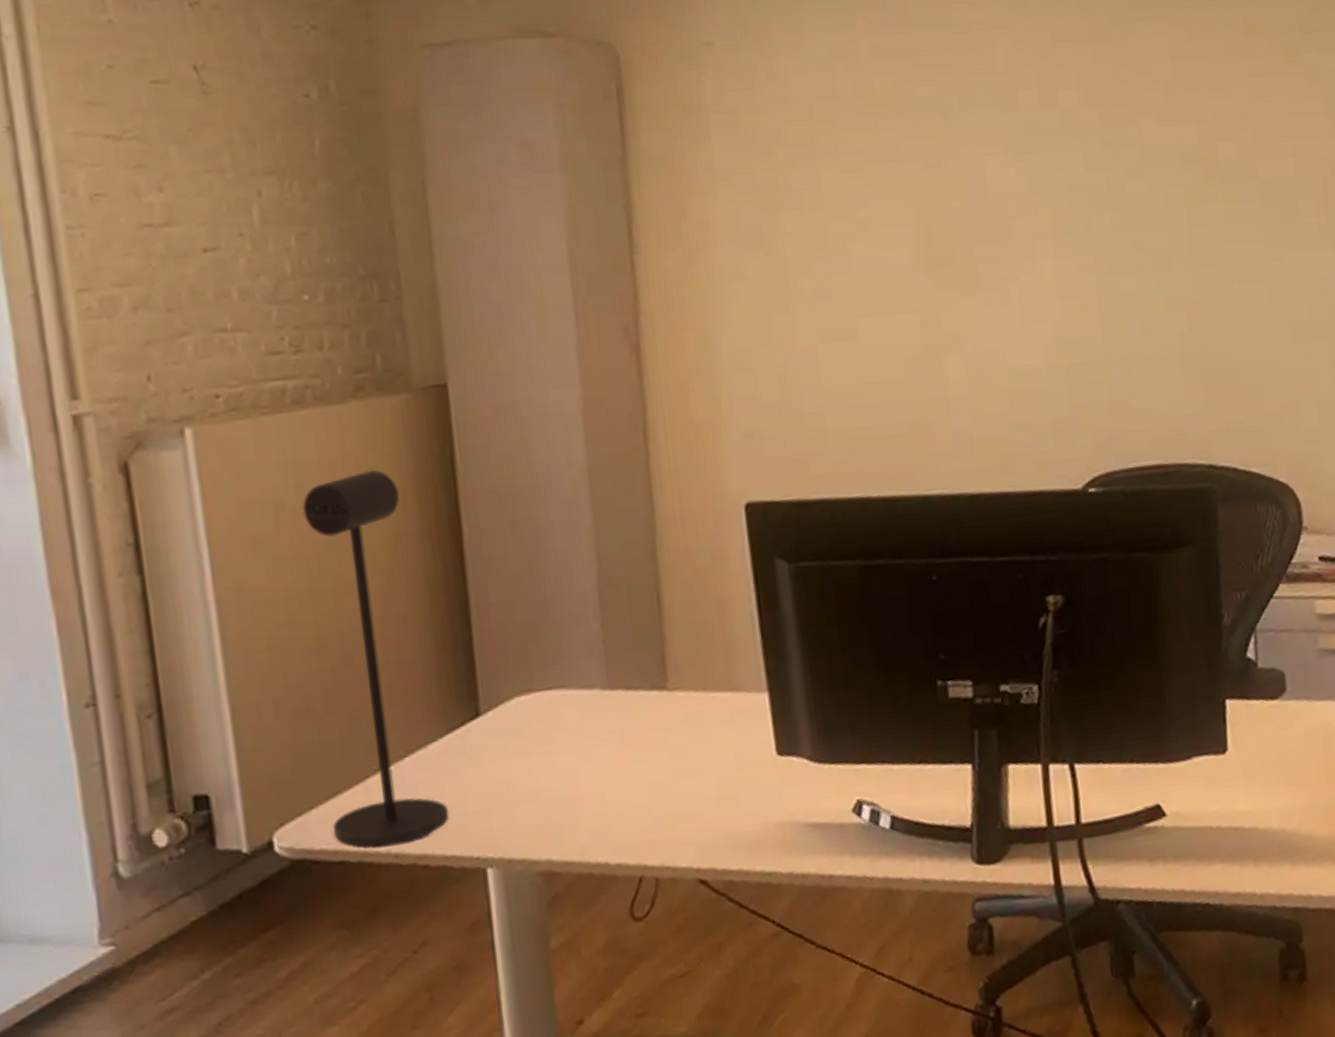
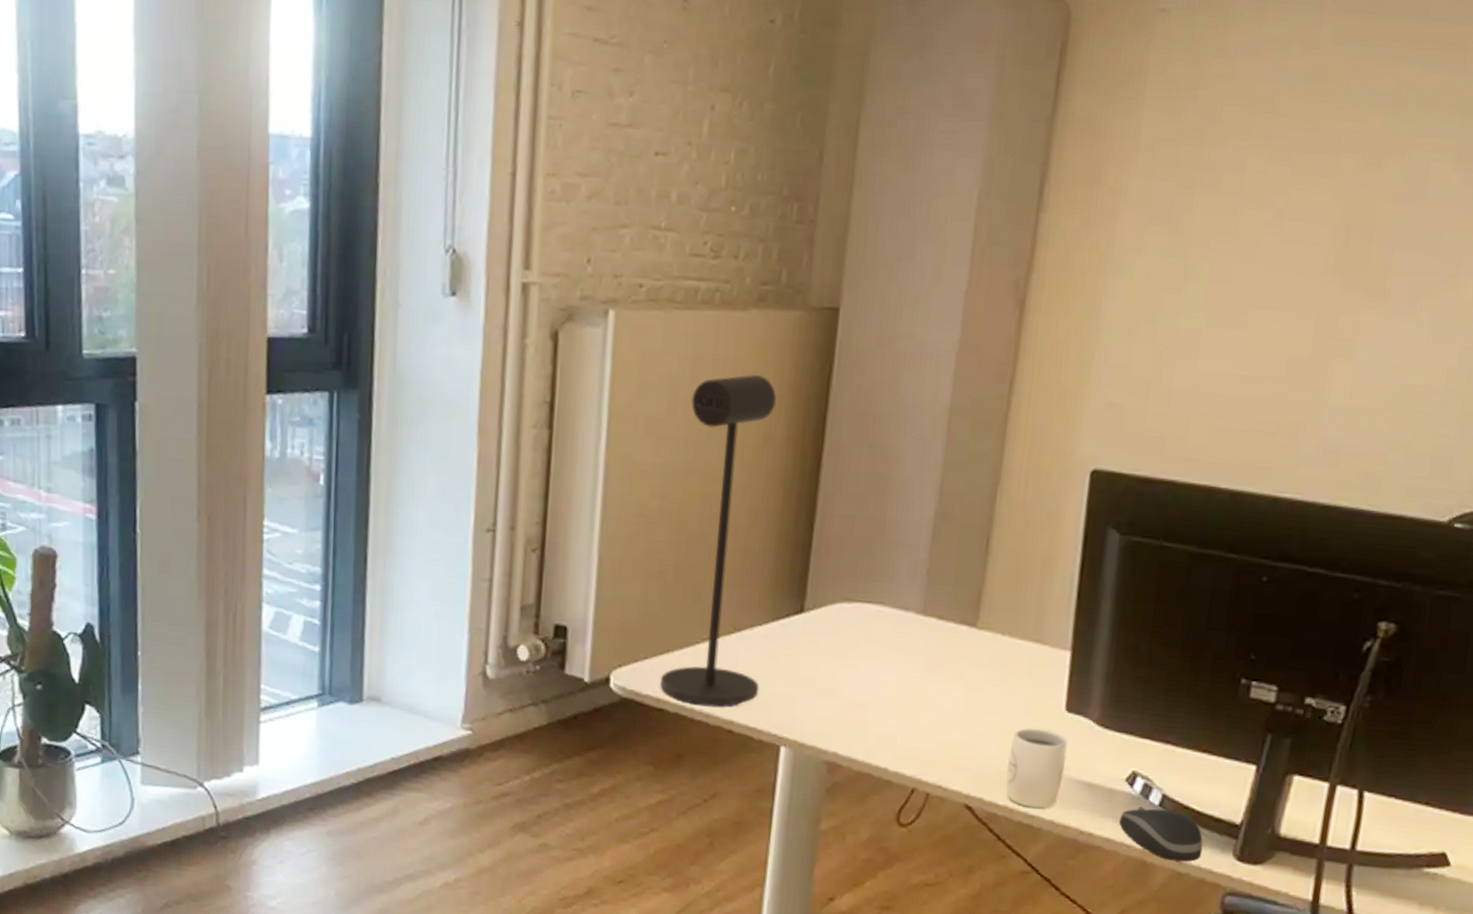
mug: none [730,779,791,865] -> present [1006,728,1068,808]
computer mouse: none [855,829,943,882] -> present [1118,807,1203,862]

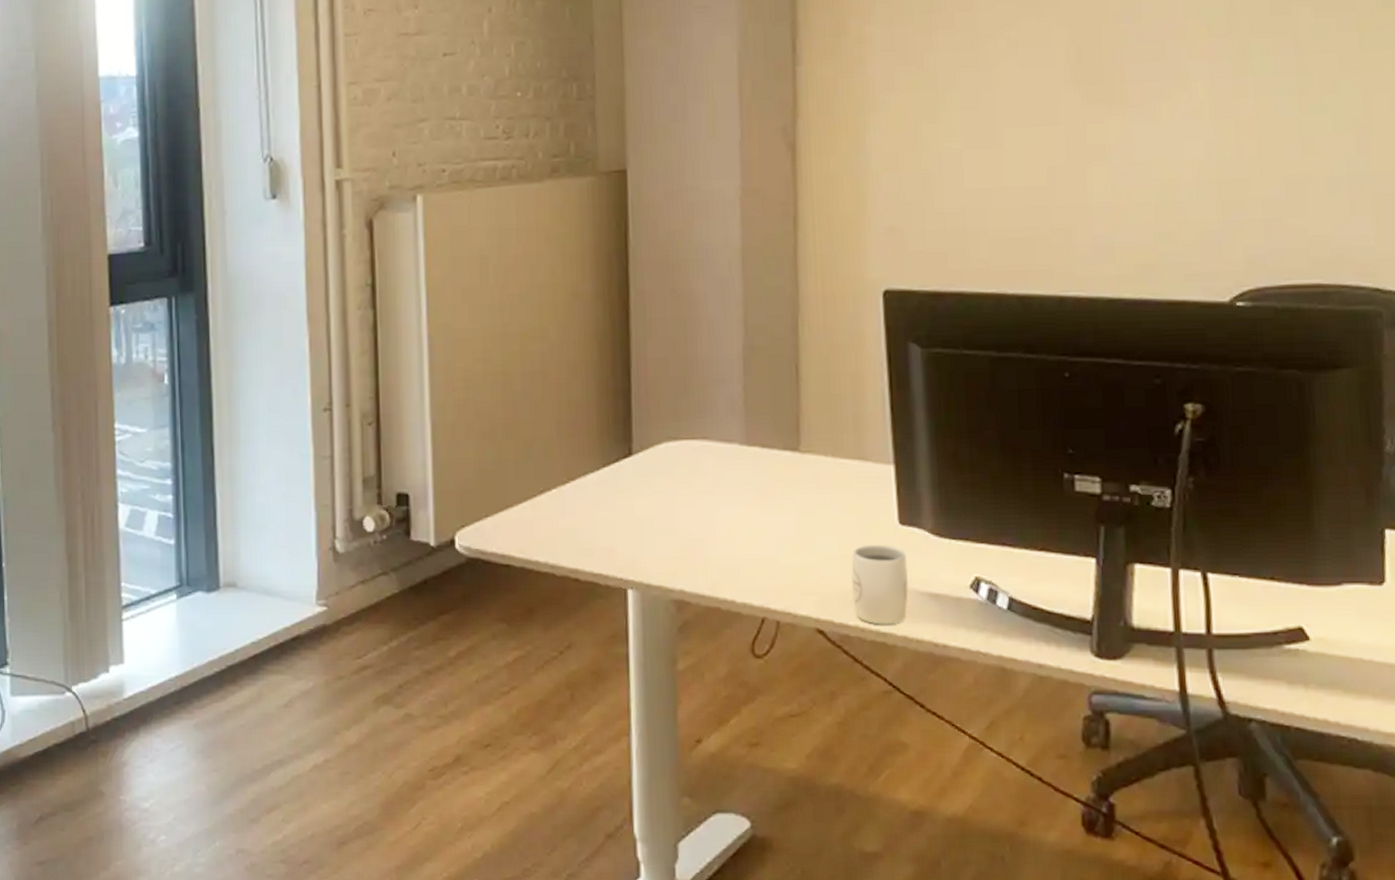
desk lamp: present [660,375,777,707] -> none [501,239,600,557]
computer mouse: present [1118,807,1203,862] -> none [971,613,1060,665]

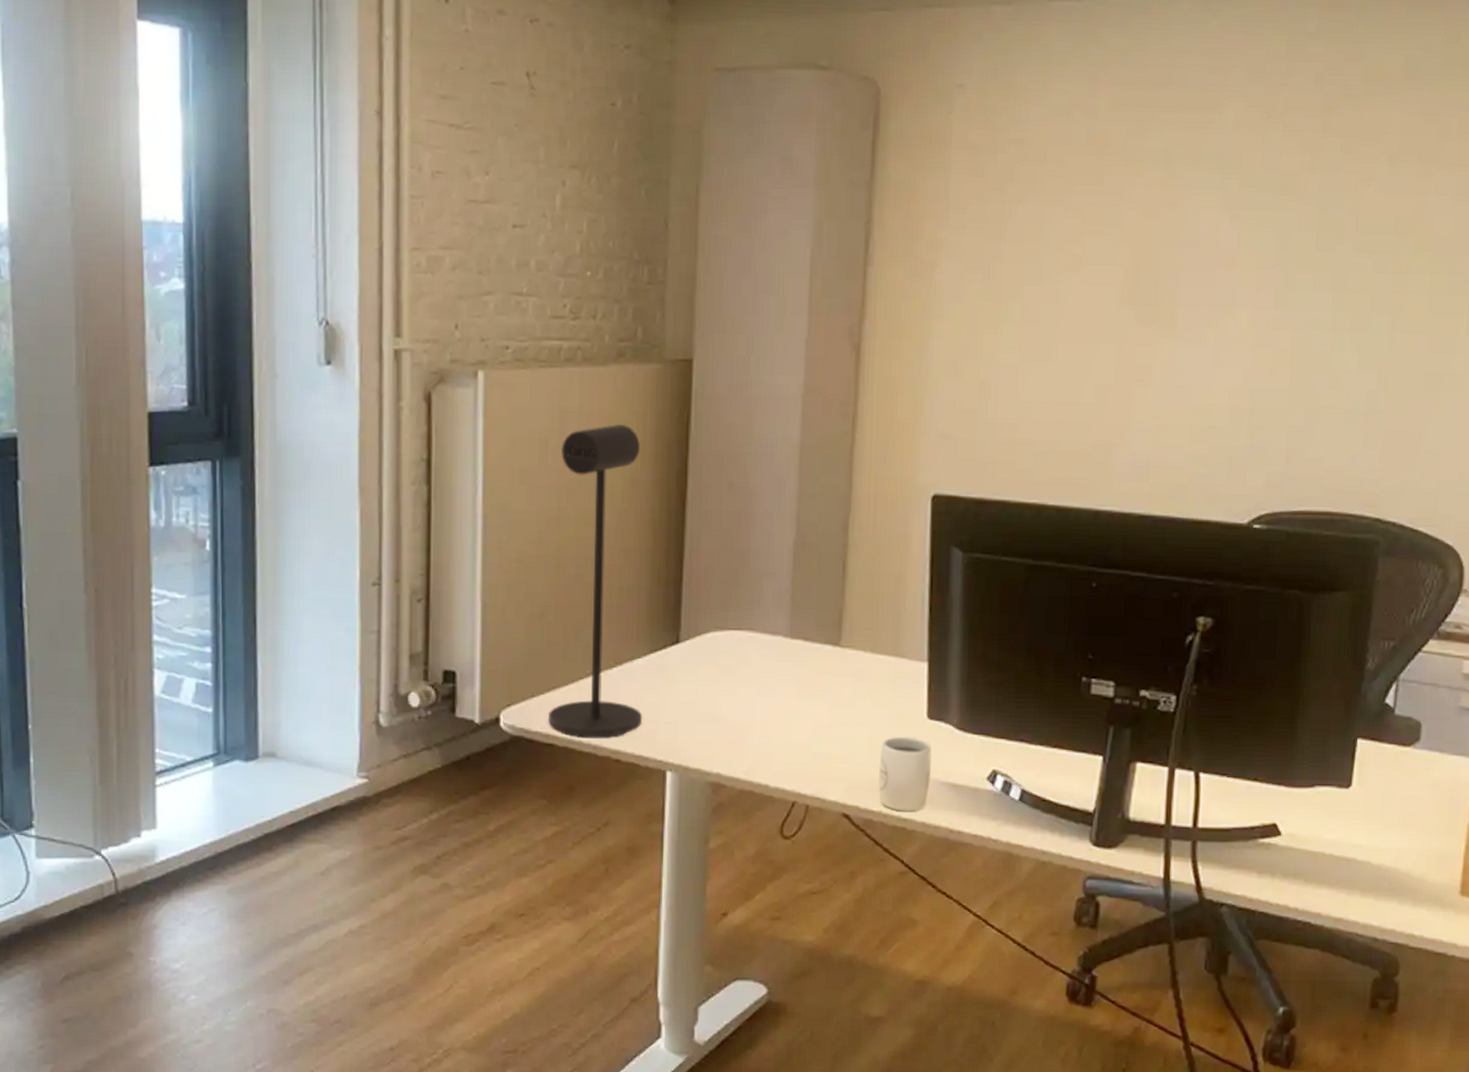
desk lamp: none [501,239,600,557] -> present [548,425,643,738]

